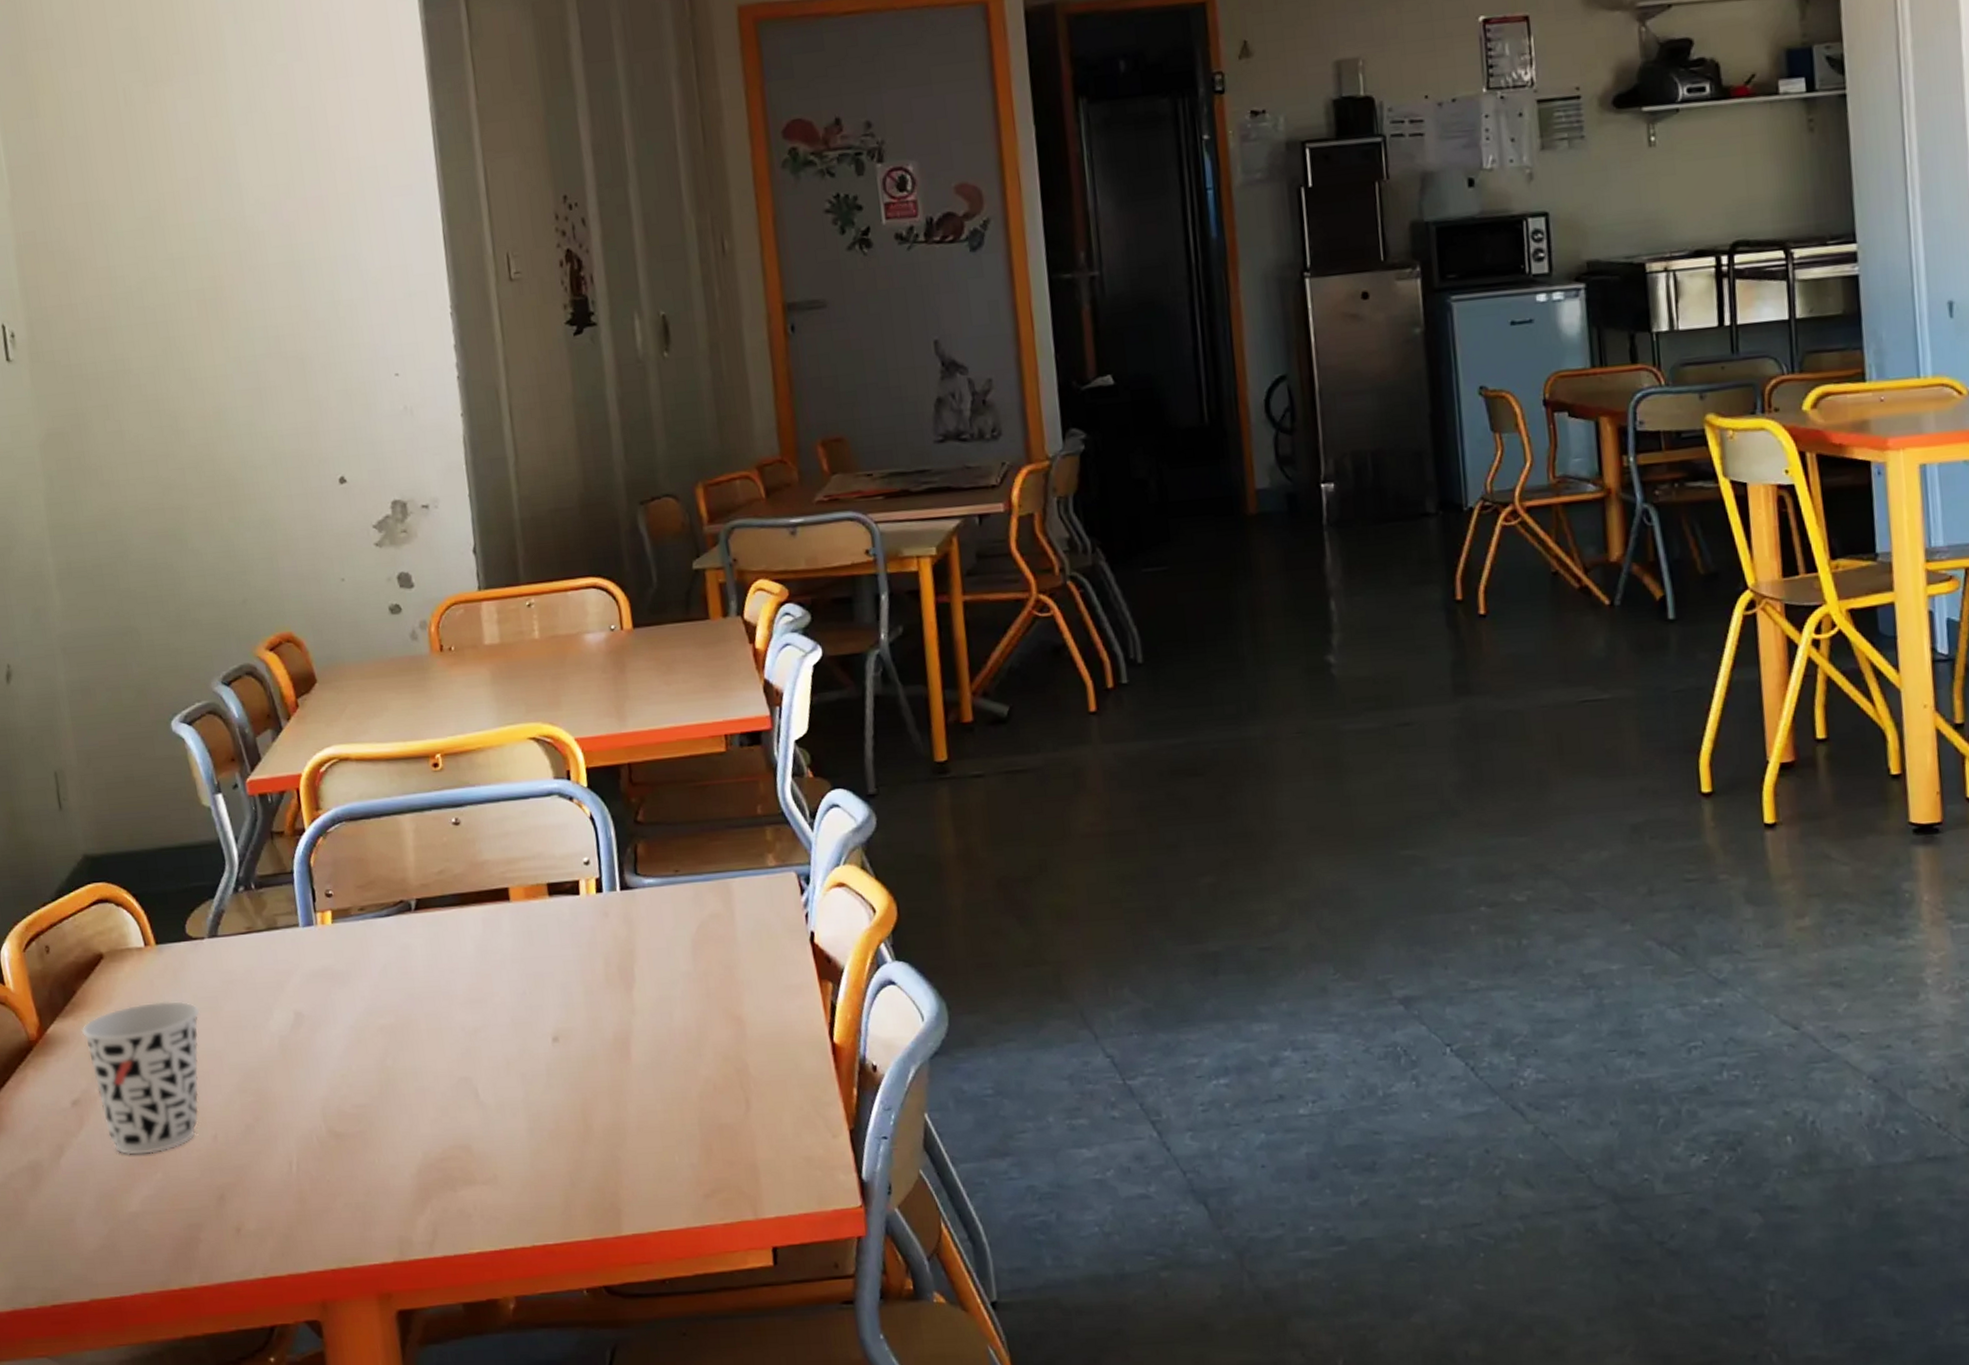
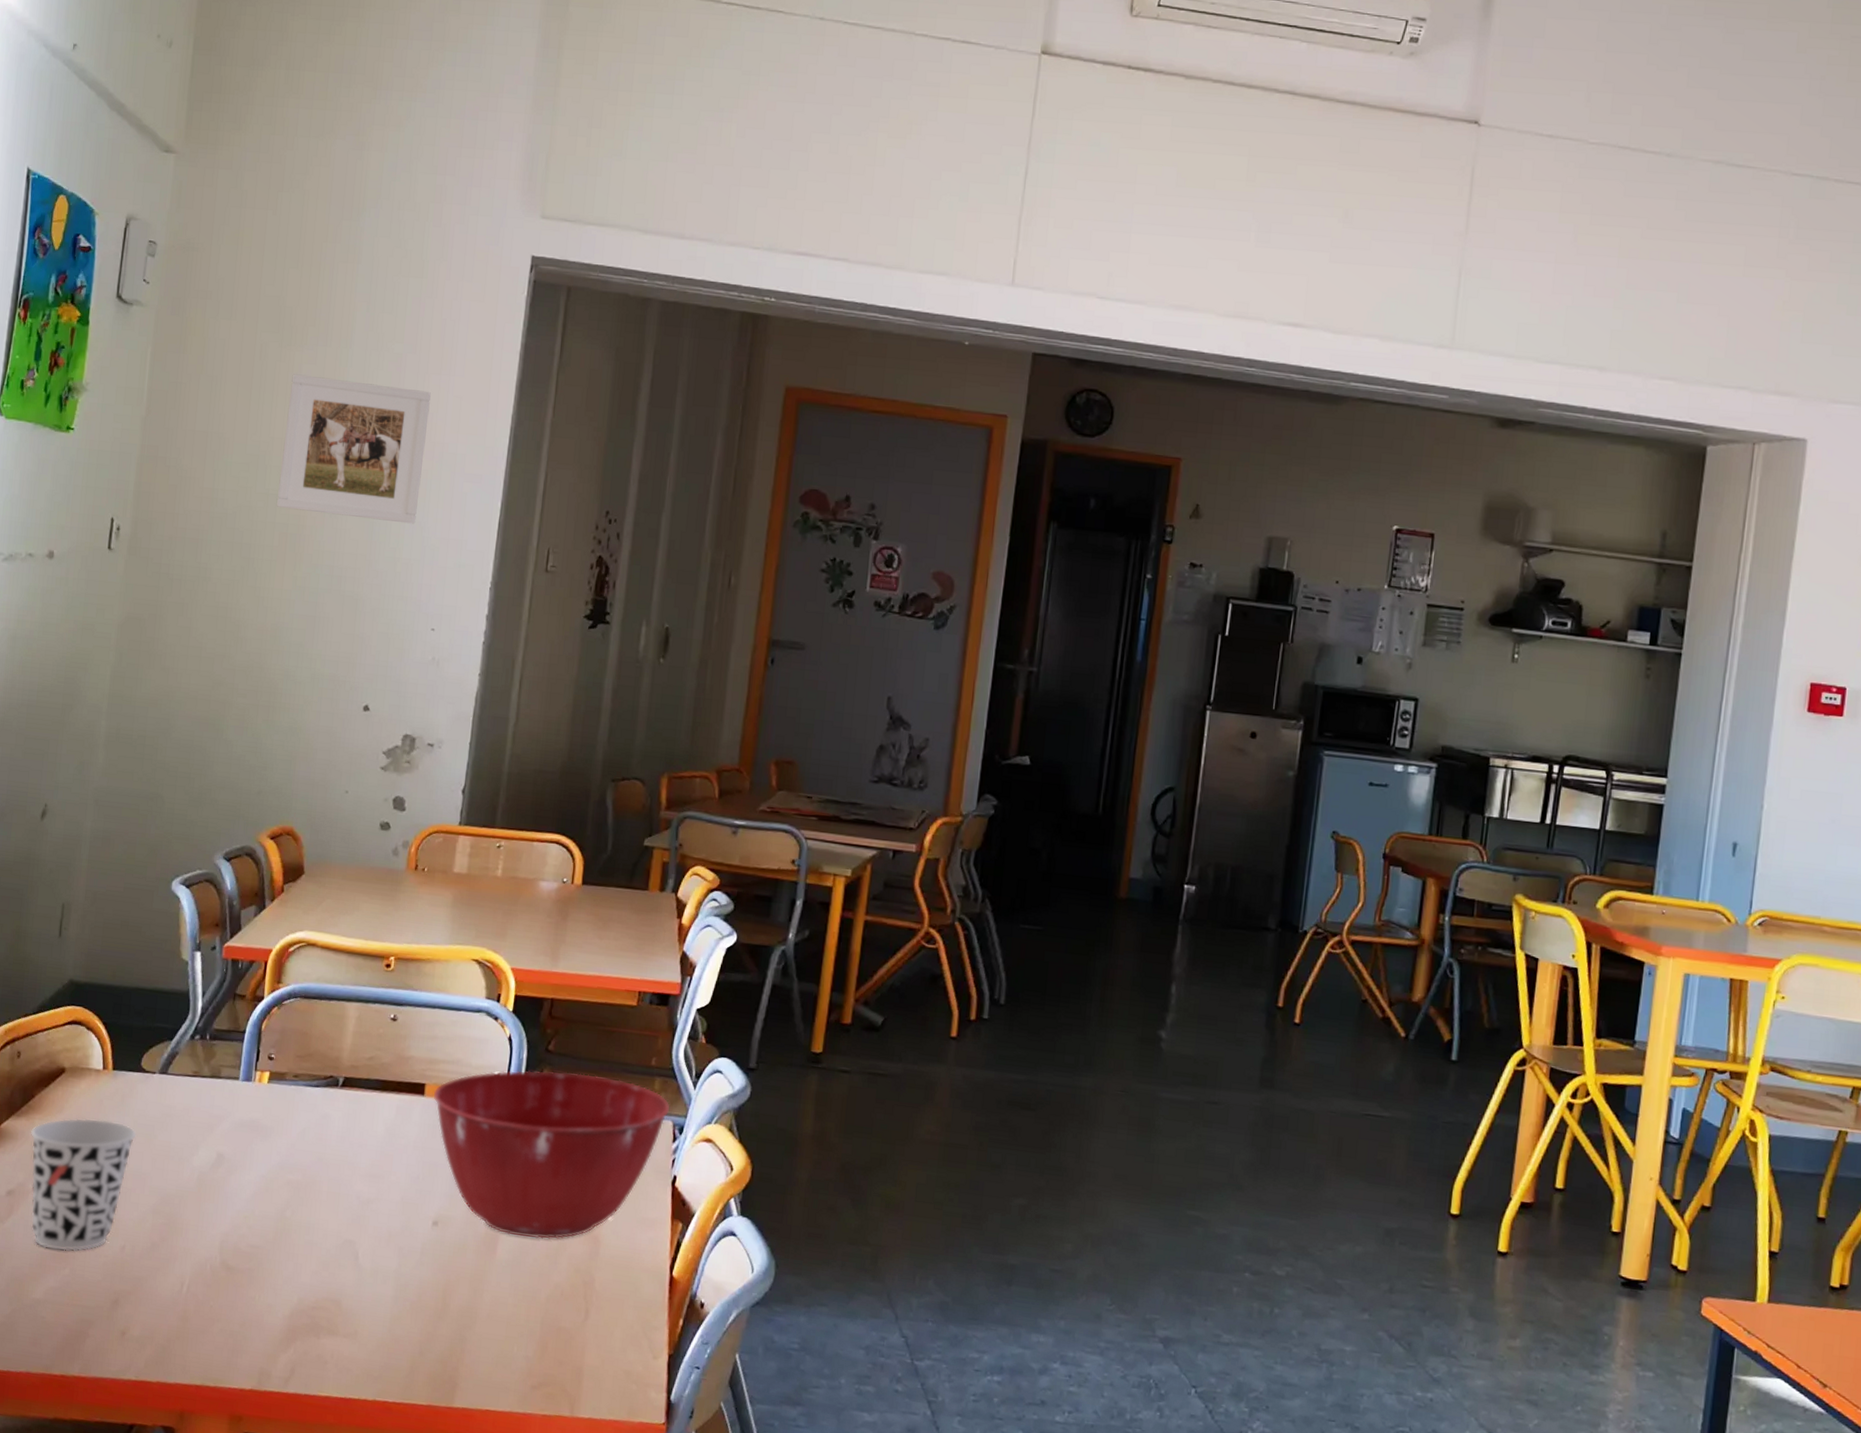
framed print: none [167,101,349,272] -> present [276,374,431,524]
mixing bowl: none [519,838,790,1035] -> present [433,1070,671,1239]

